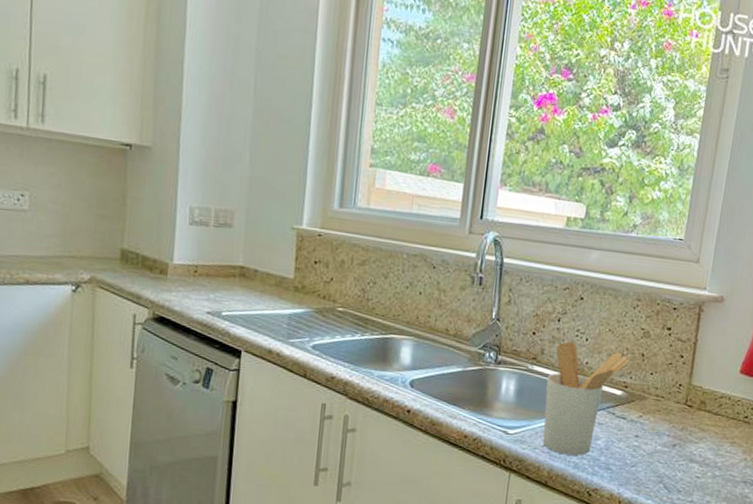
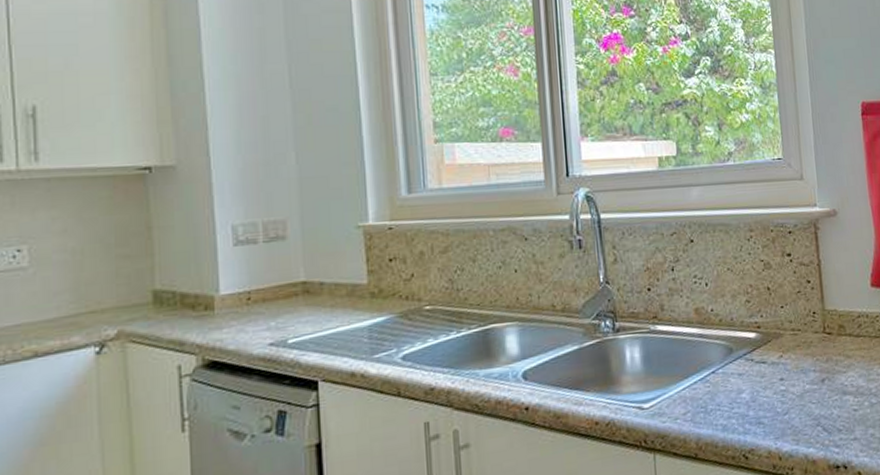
utensil holder: present [542,341,630,456] -> none [673,290,756,419]

